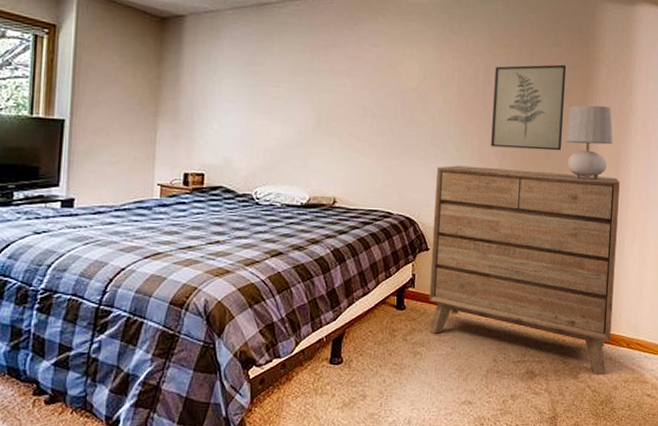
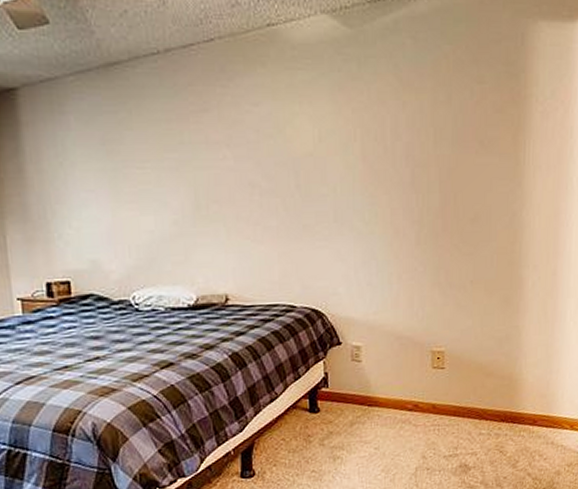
dresser: present [429,165,620,376] -> none [343,239,560,462]
wall art: present [491,64,567,151] -> none [405,107,493,217]
table lamp: present [564,105,613,180] -> none [492,154,551,246]

